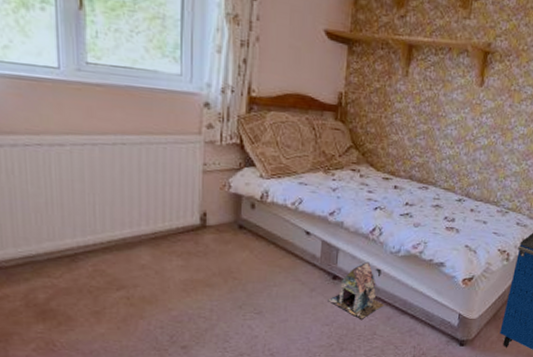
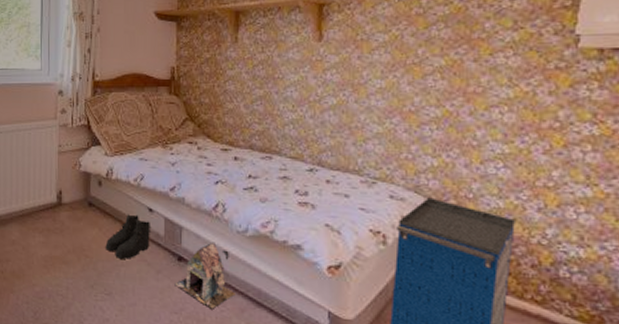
boots: none [256,237,308,280] -> present [105,214,152,259]

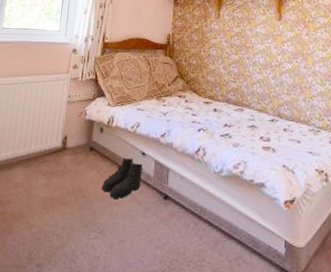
toy house: present [175,241,235,309] -> none [160,181,211,243]

